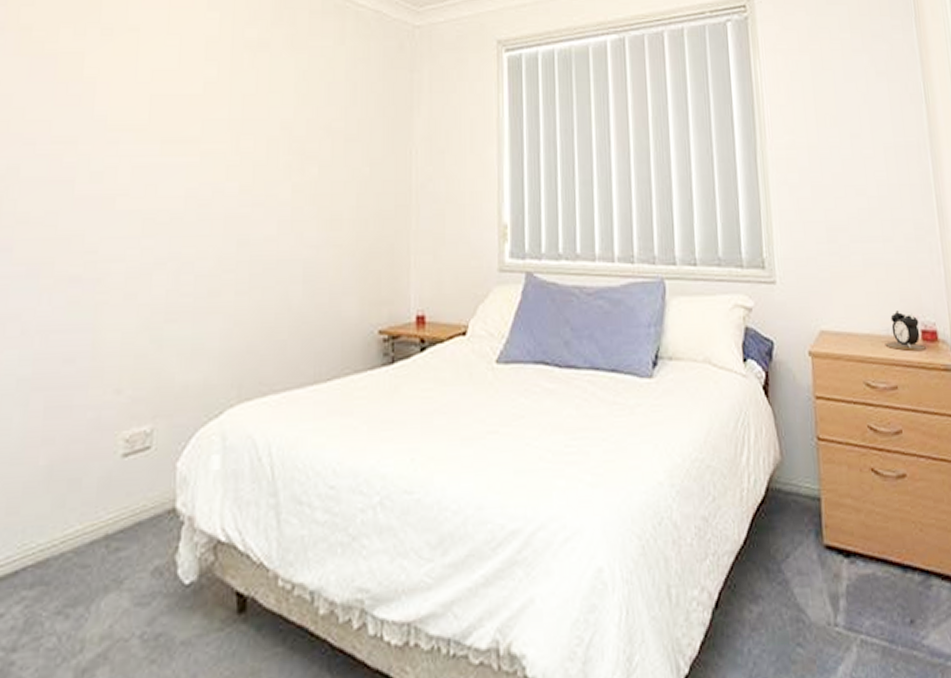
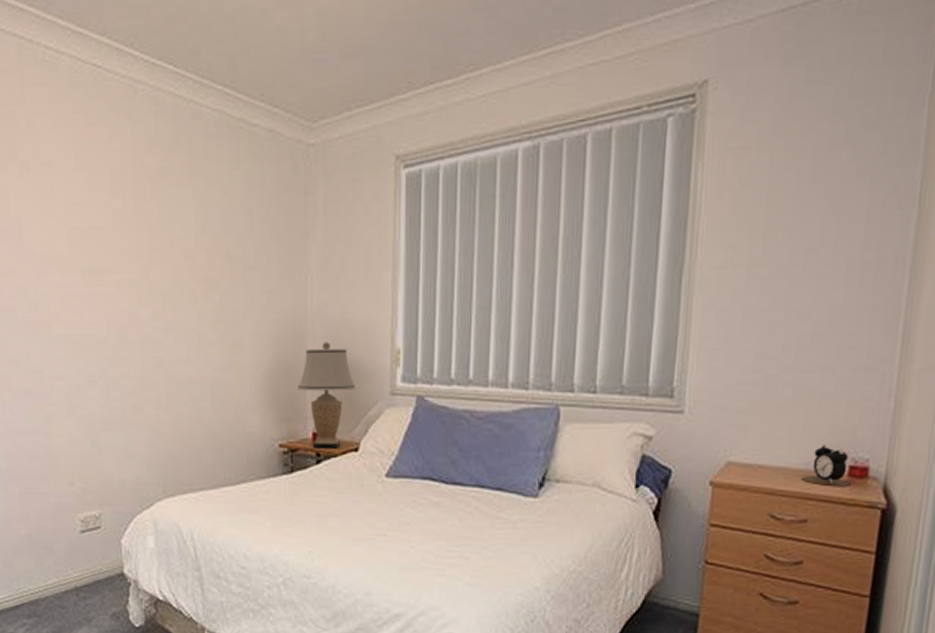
table lamp: none [399,217,463,334] -> present [296,342,356,449]

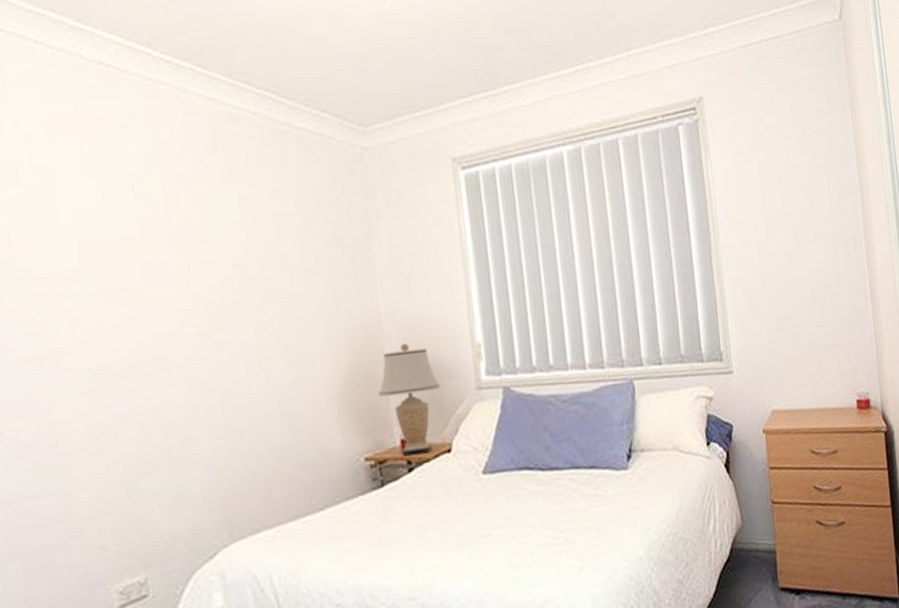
alarm clock: present [801,445,851,487] -> none [827,384,861,420]

